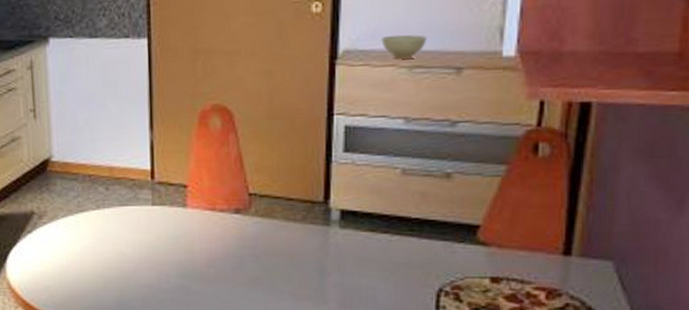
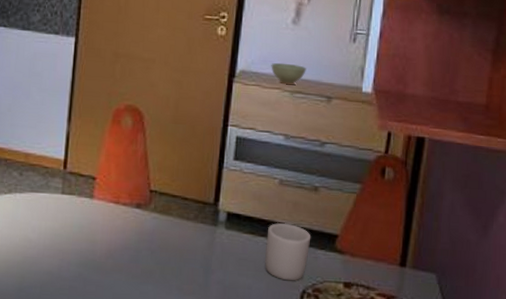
mug: none [389,217,446,279] -> present [264,223,311,281]

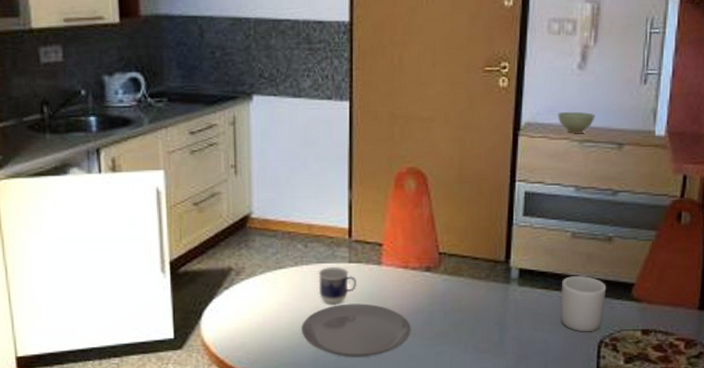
plate: none [9,235,118,291] -> present [302,303,411,357]
cup: none [29,196,68,235] -> present [318,266,358,305]

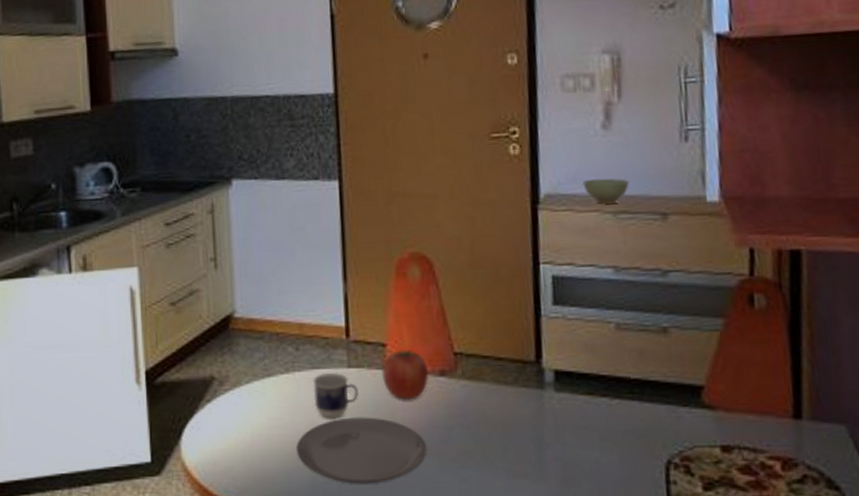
fruit: none [377,249,417,290] -> present [381,349,430,400]
mug: present [559,276,607,332] -> none [609,378,669,450]

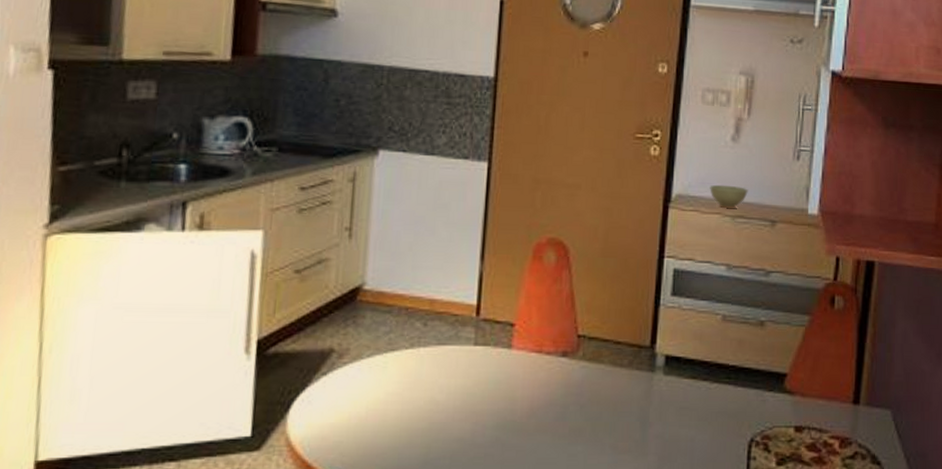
plate: present [297,417,428,484] -> none [412,394,542,460]
cup: present [313,372,360,419] -> none [435,349,483,395]
fruit: present [381,349,430,400] -> none [506,330,552,378]

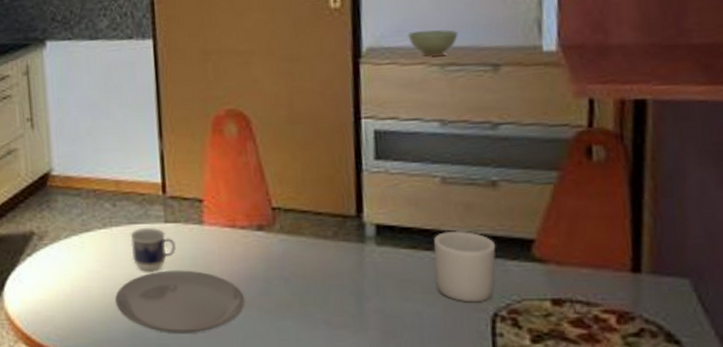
plate: none [412,394,542,460] -> present [115,270,246,333]
cup: none [435,349,483,395] -> present [130,227,177,272]
mug: none [708,365,758,429] -> present [433,231,496,303]

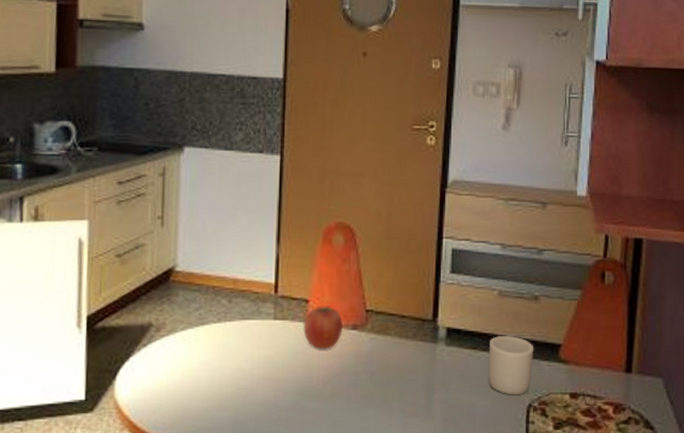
plate: present [115,270,246,333] -> none [222,363,336,421]
cup: present [130,227,177,272] -> none [241,323,282,364]
fruit: none [198,205,247,254] -> present [302,306,344,349]
bowl: present [408,29,458,58] -> none [483,170,519,194]

